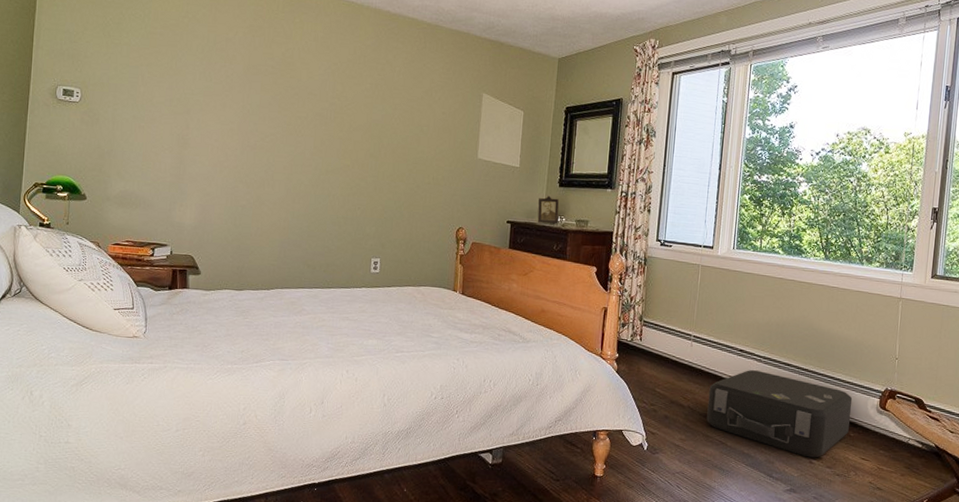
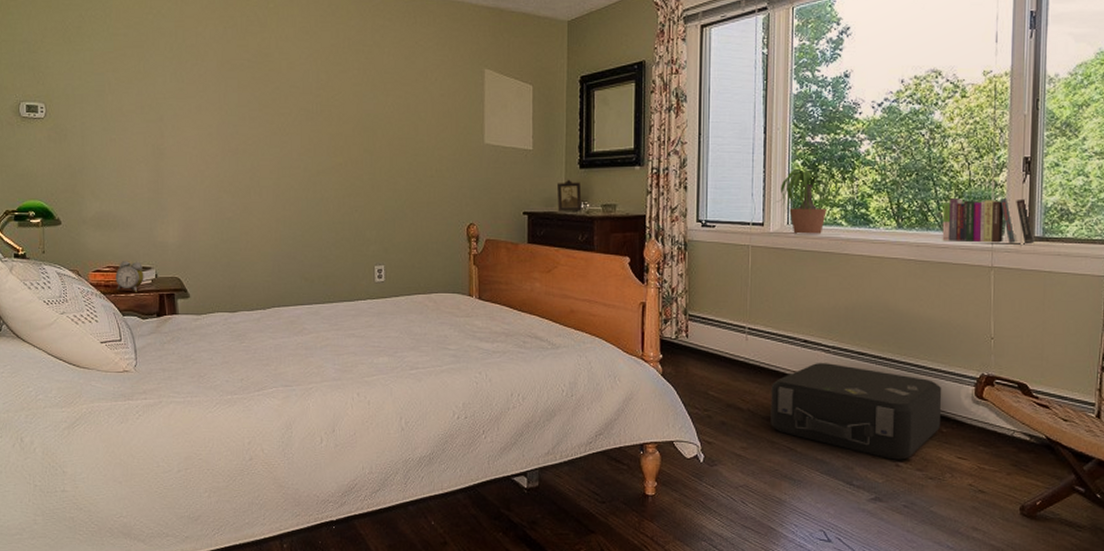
alarm clock: none [133,237,160,267] -> present [115,261,144,293]
potted plant: none [725,202,780,260] -> present [777,169,840,234]
books: none [861,238,938,282] -> present [942,198,1036,244]

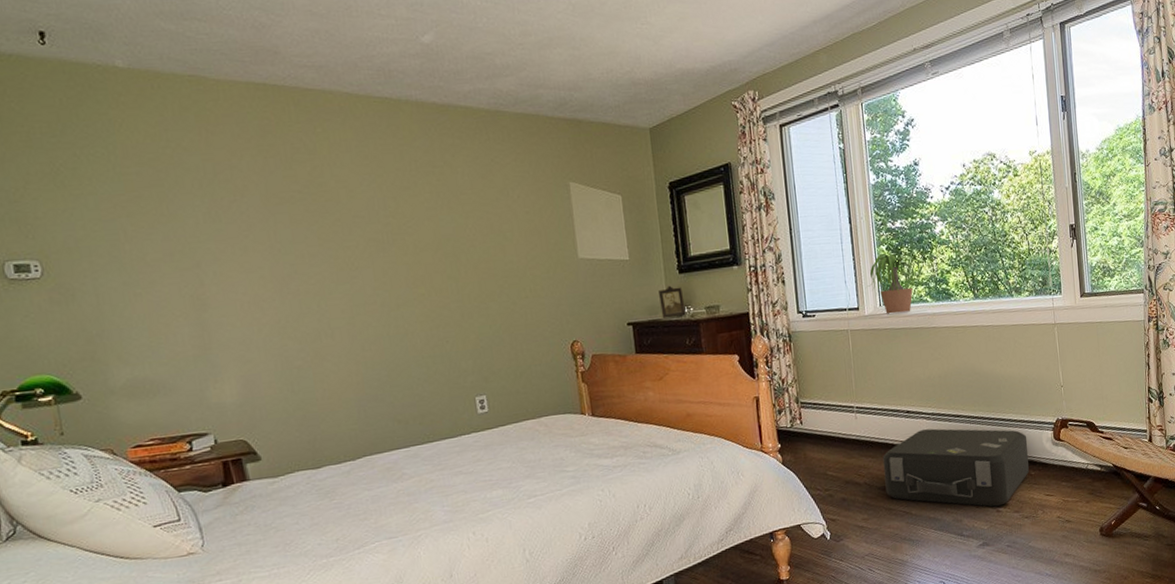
alarm clock: present [115,261,144,293] -> none [162,429,201,465]
books: present [942,198,1036,244] -> none [1009,261,1087,306]

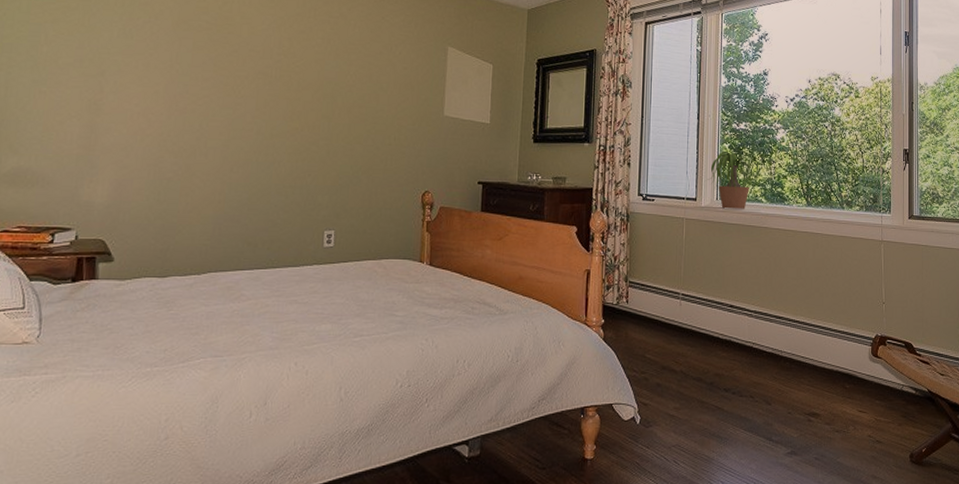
photo frame: present [659,285,686,318] -> none [511,152,535,183]
suitcase: present [882,428,1029,507] -> none [701,326,845,415]

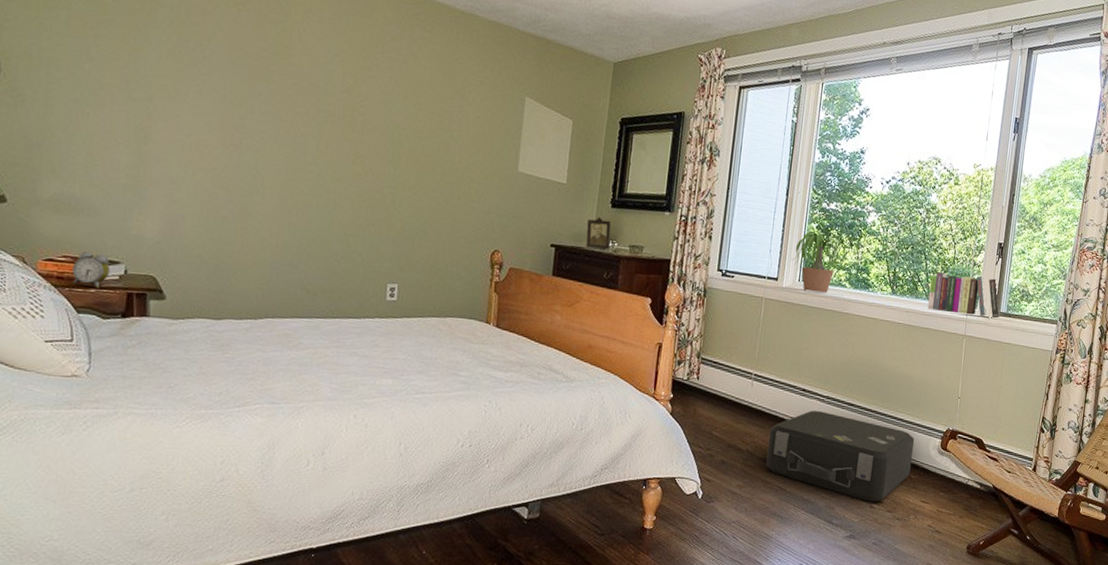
alarm clock: none [26,221,62,256] -> present [72,251,110,289]
photo frame: none [511,152,535,183] -> present [585,216,611,249]
suitcase: none [701,326,845,415] -> present [766,411,915,502]
books: none [842,181,915,222] -> present [927,272,1001,319]

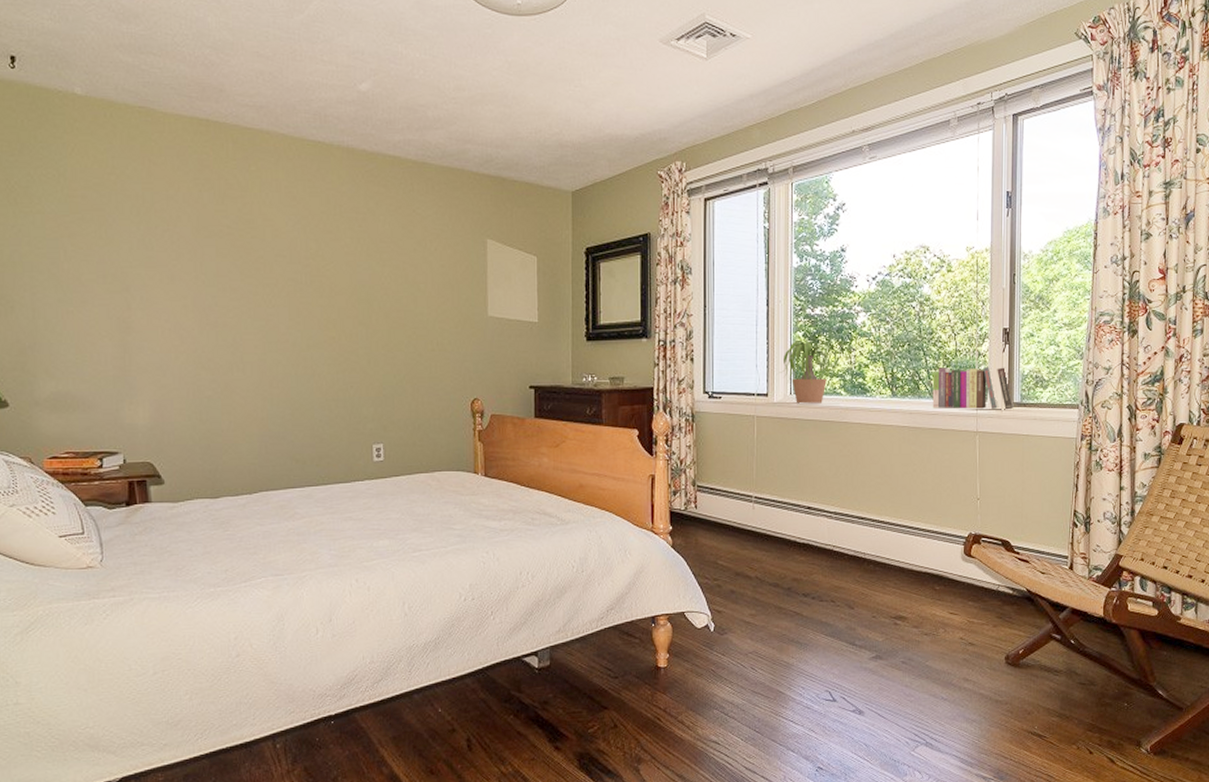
alarm clock: present [72,251,110,289] -> none [75,446,110,481]
photo frame: present [585,216,611,249] -> none [564,352,589,385]
suitcase: present [766,411,915,502] -> none [777,528,935,619]

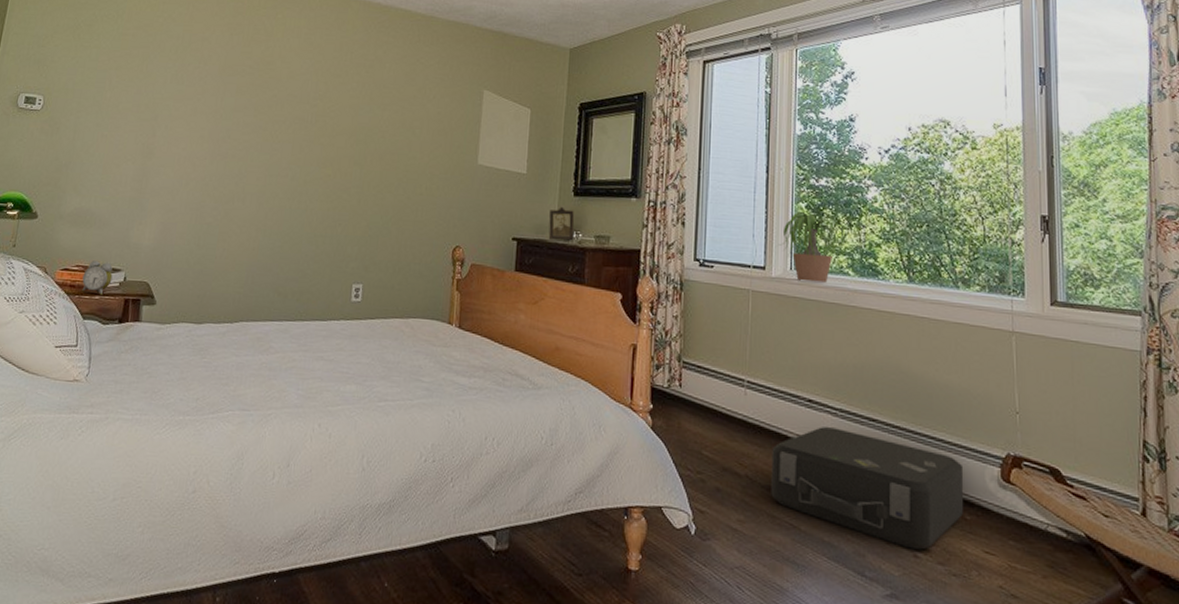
alarm clock: none [75,446,110,481] -> present [82,261,113,296]
photo frame: none [564,352,589,385] -> present [548,206,575,241]
suitcase: none [777,528,935,619] -> present [771,427,964,550]
books: present [932,367,1015,410] -> none [956,254,1060,310]

